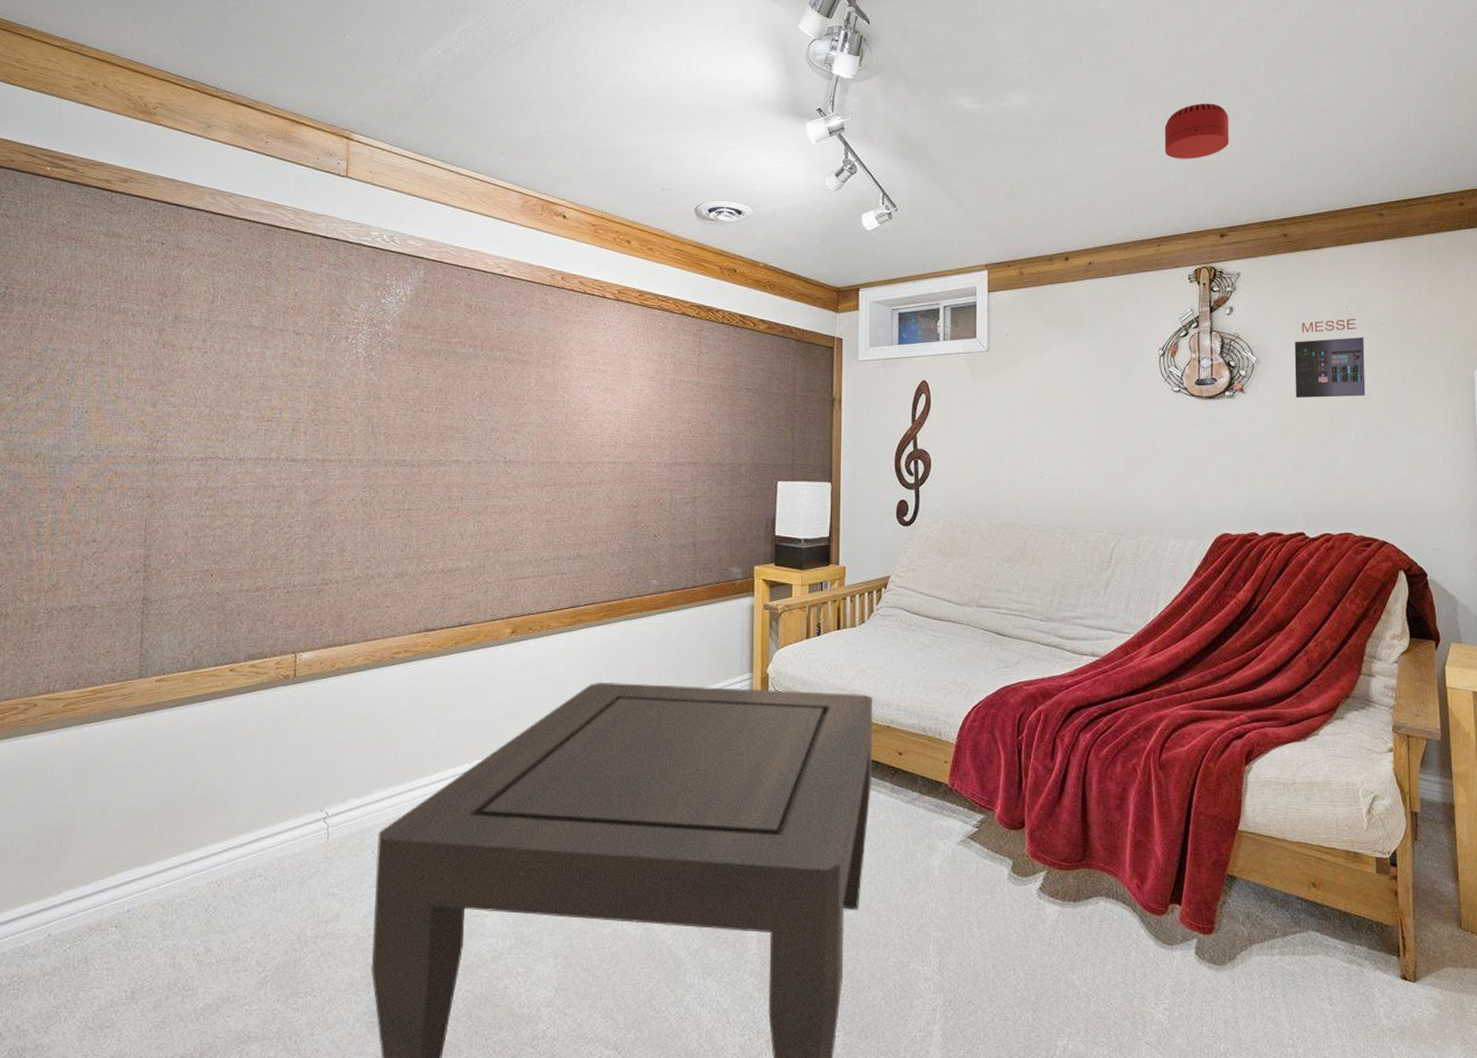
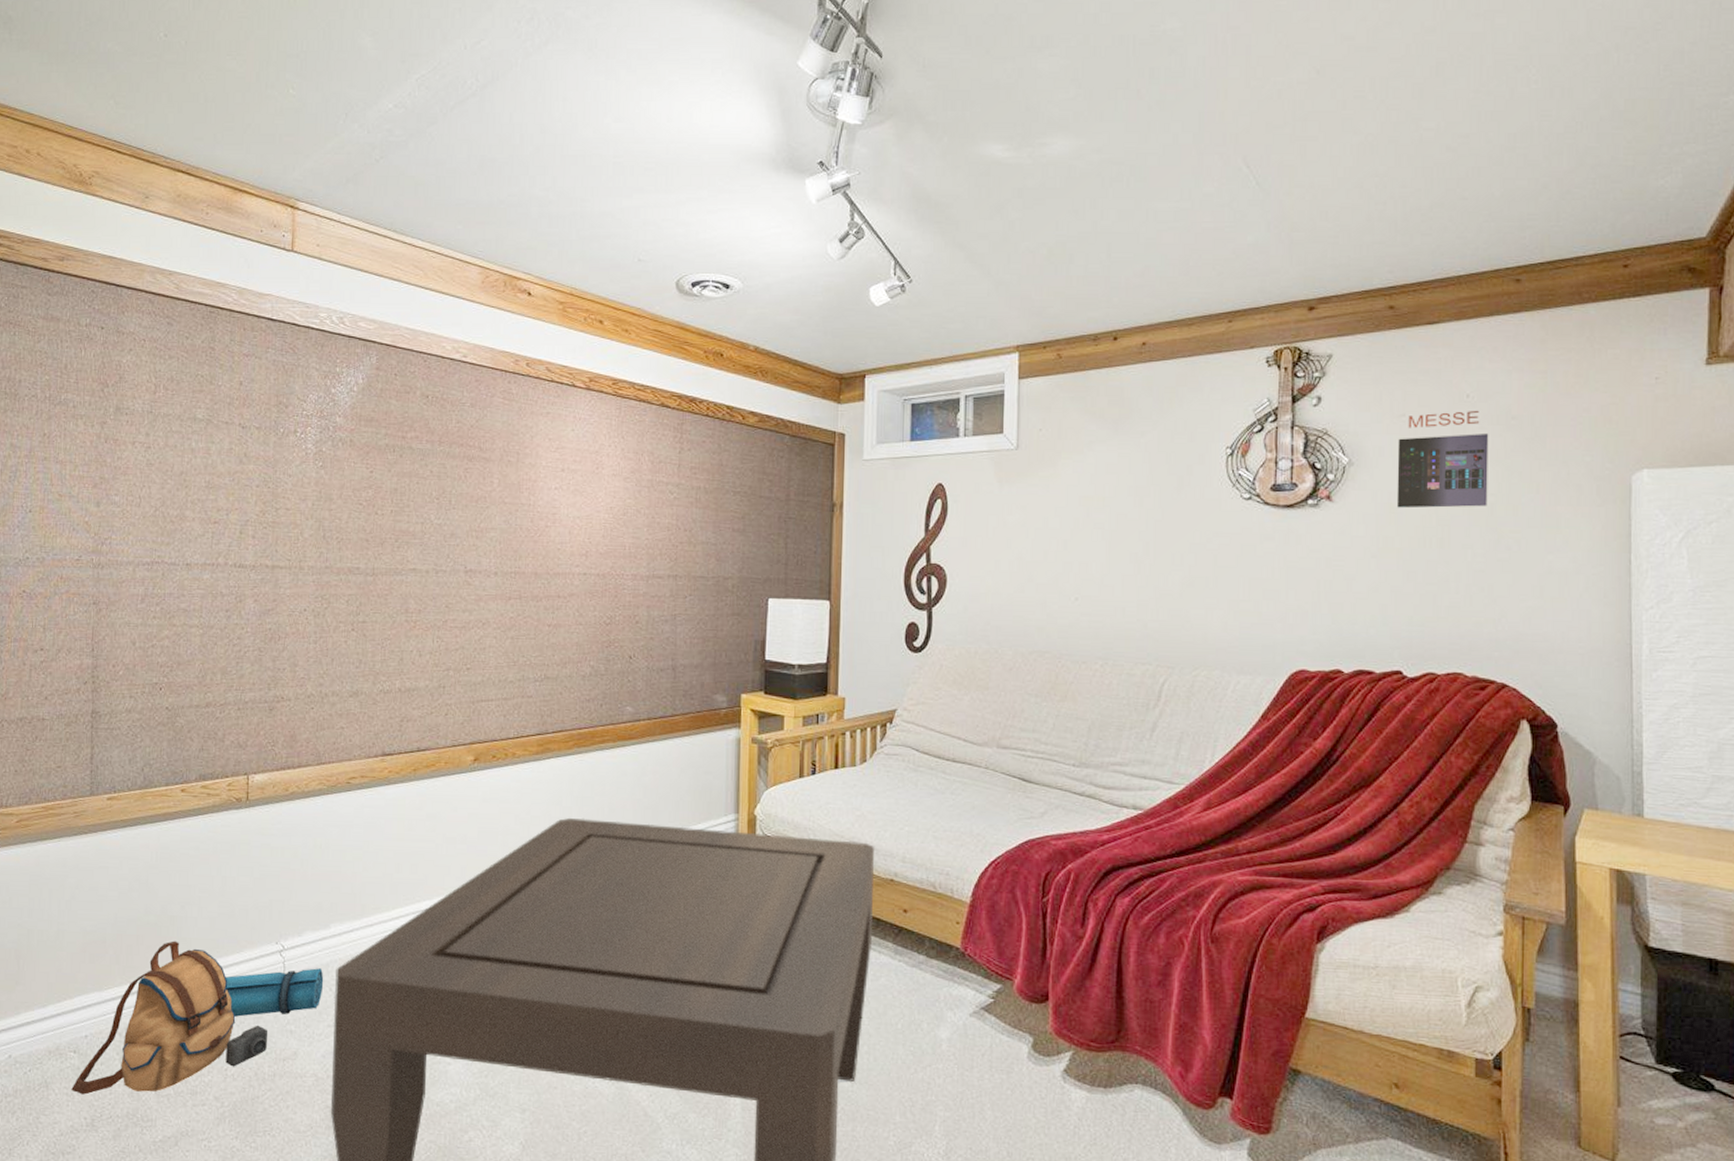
backpack: none [112,813,367,968] -> present [71,940,324,1095]
smoke detector: present [1164,103,1230,159] -> none [1241,144,1325,215]

